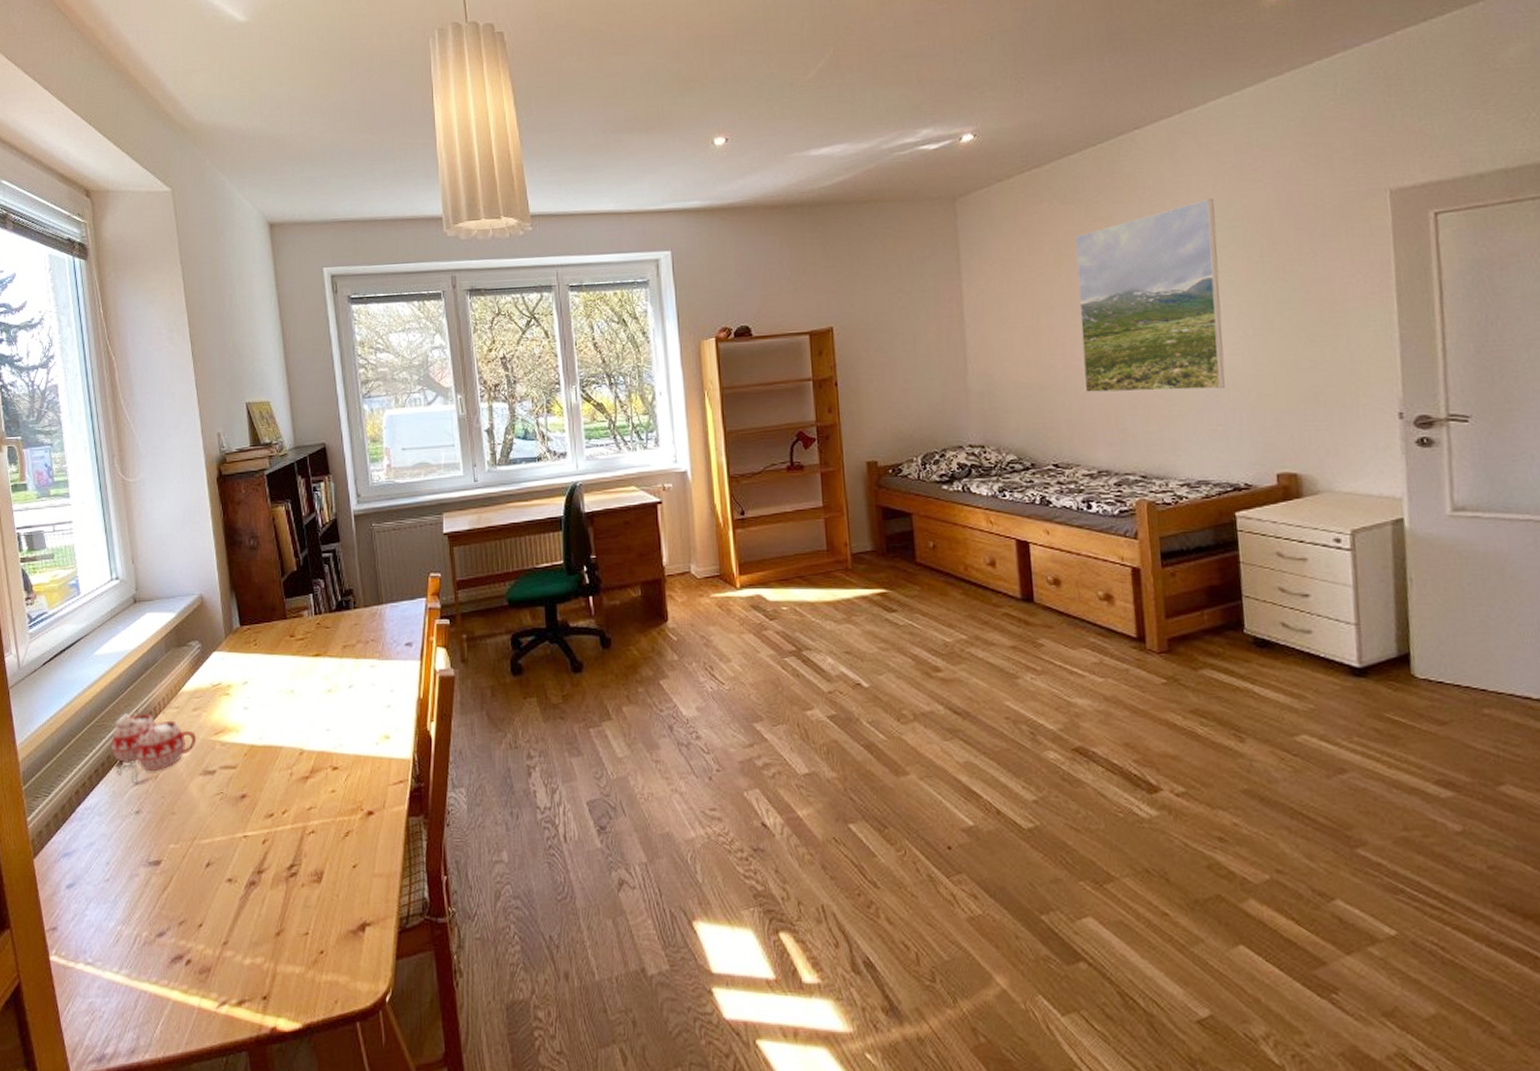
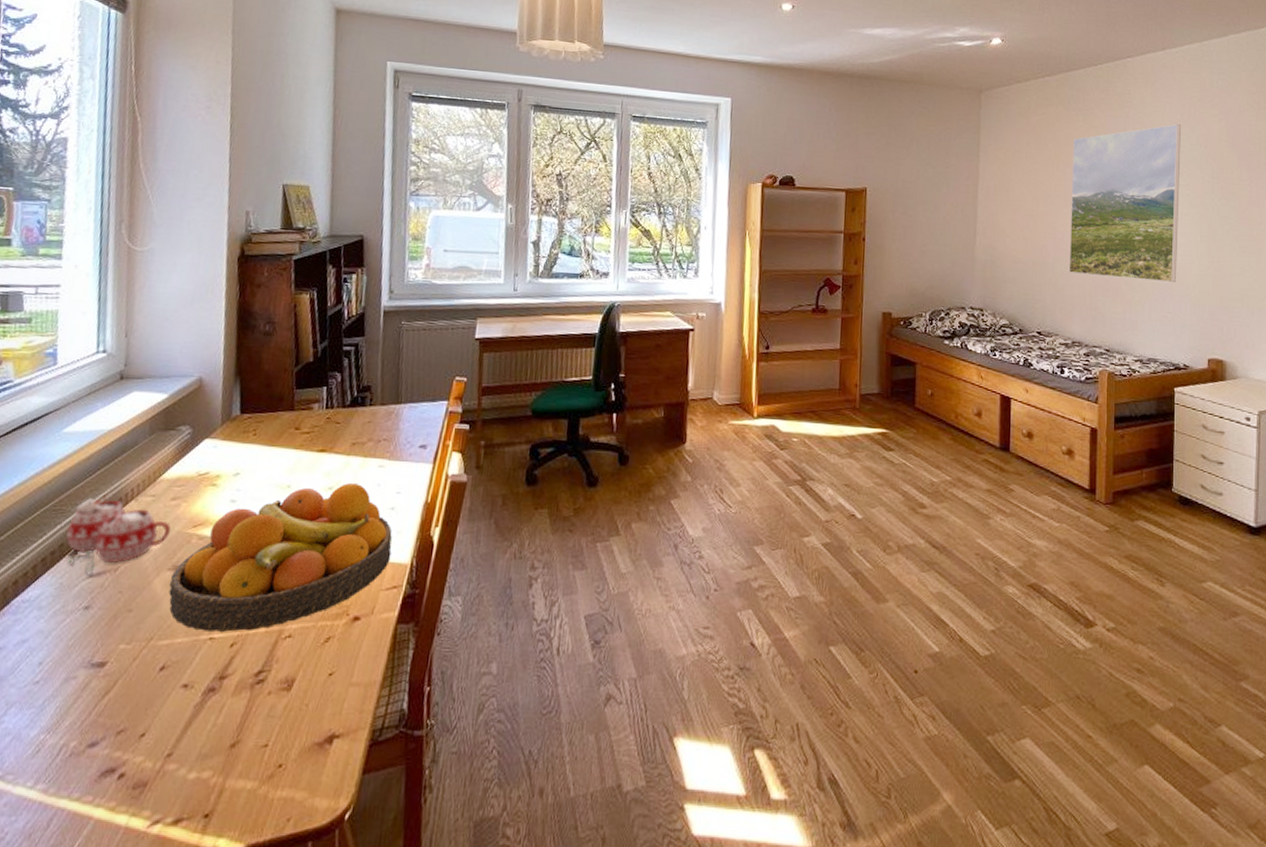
fruit bowl: none [203,685,393,830] -> present [169,483,392,632]

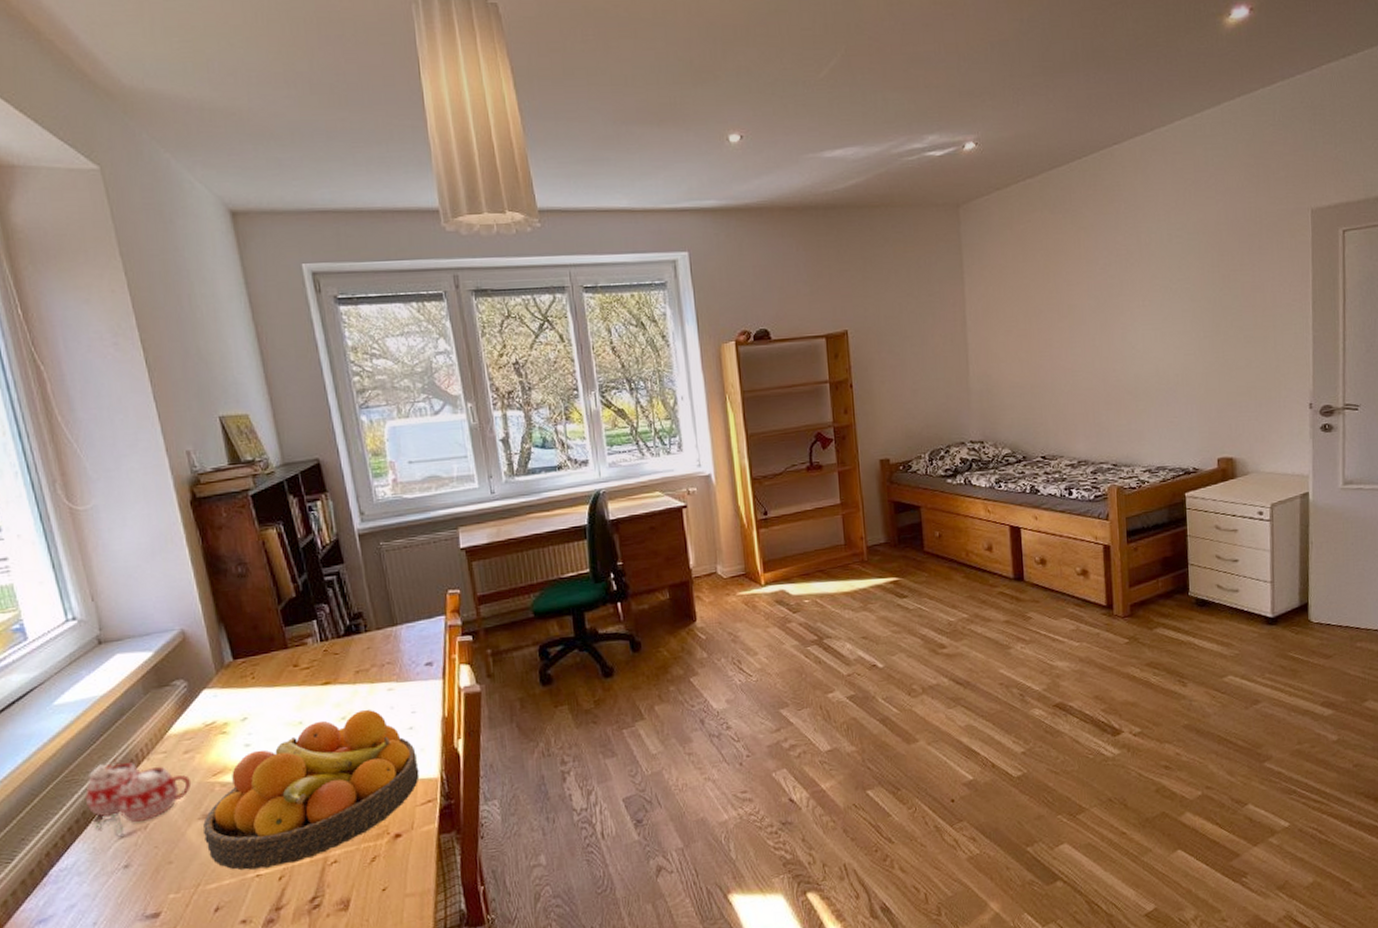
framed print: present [1069,123,1181,283] -> none [1062,212,1181,390]

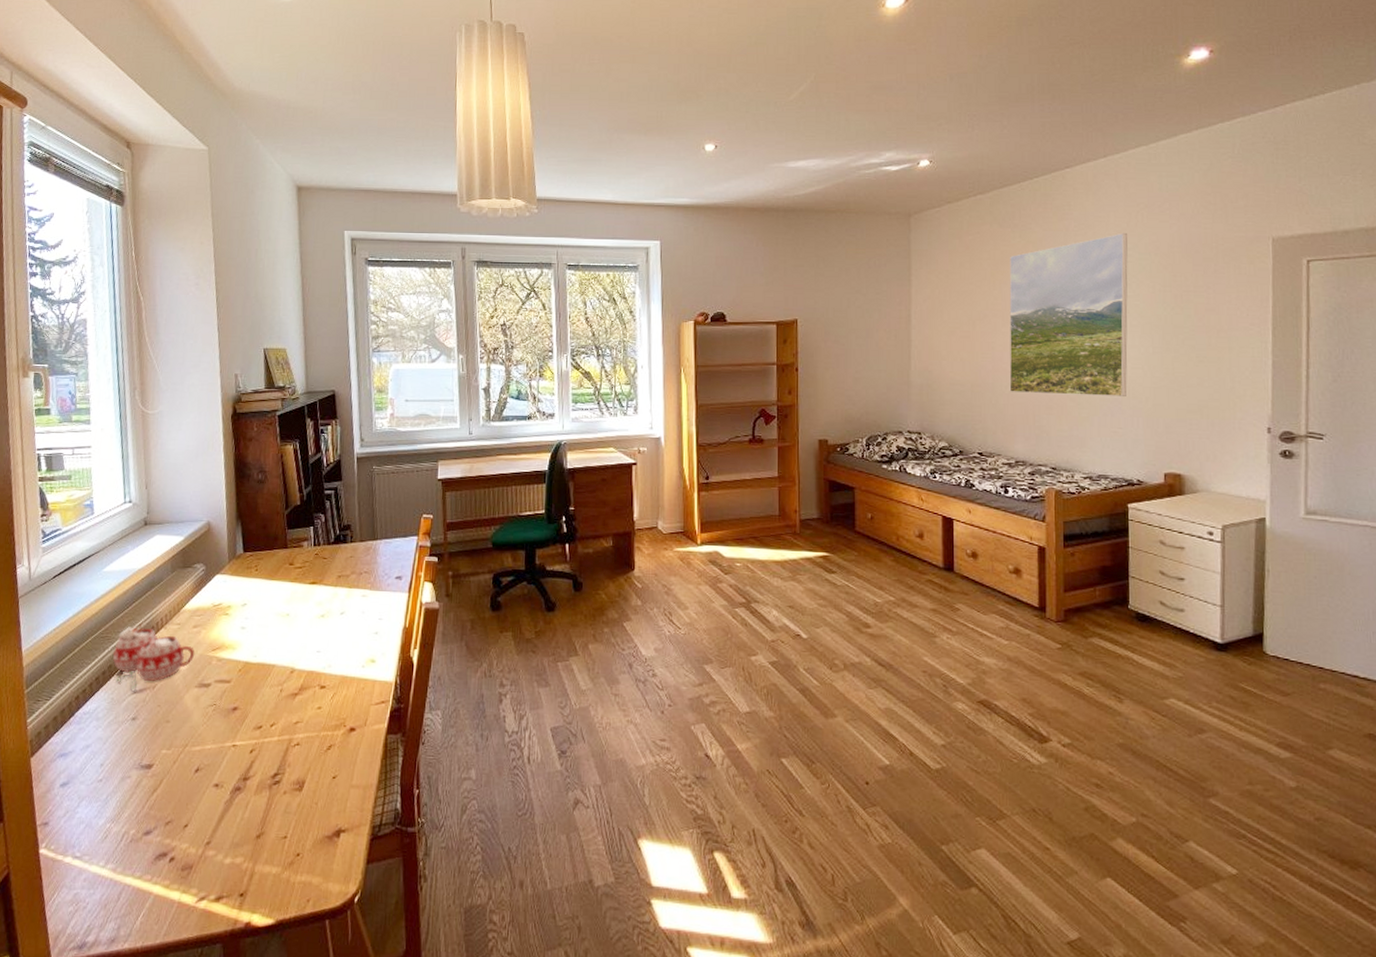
fruit bowl: present [203,710,419,871] -> none [197,611,378,740]
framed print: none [1062,212,1181,390] -> present [1009,232,1128,398]

